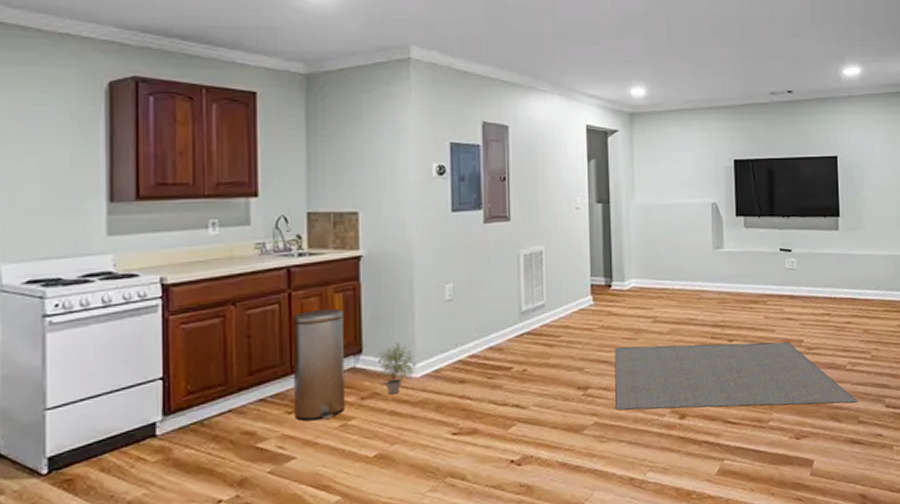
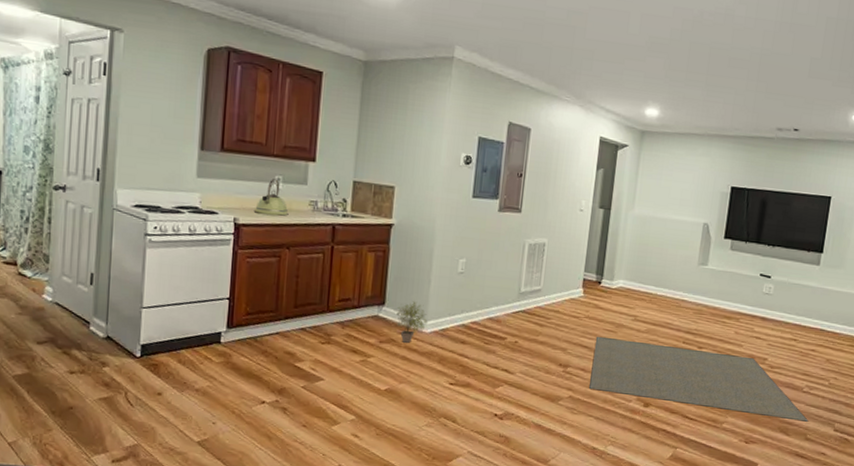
kettle: none [186,224,230,269] -> present [255,179,289,216]
pedal bin: present [293,308,345,422] -> none [326,263,373,353]

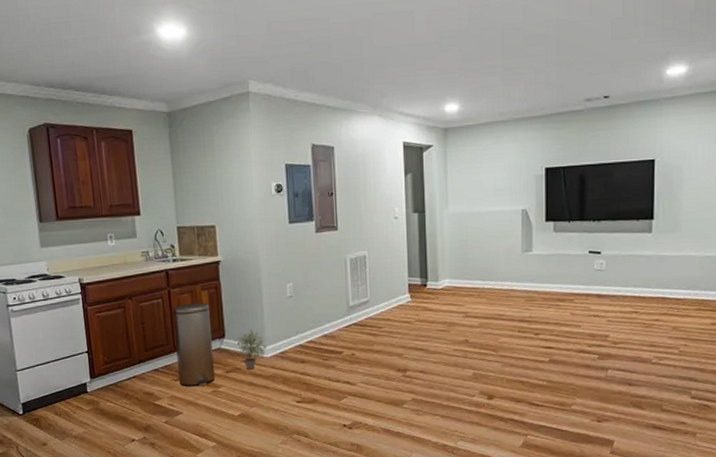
kettle: present [255,179,289,216] -> none [95,237,125,272]
pedal bin: none [326,263,373,353] -> present [173,302,215,387]
area rug: present [589,336,809,422] -> none [429,336,662,393]

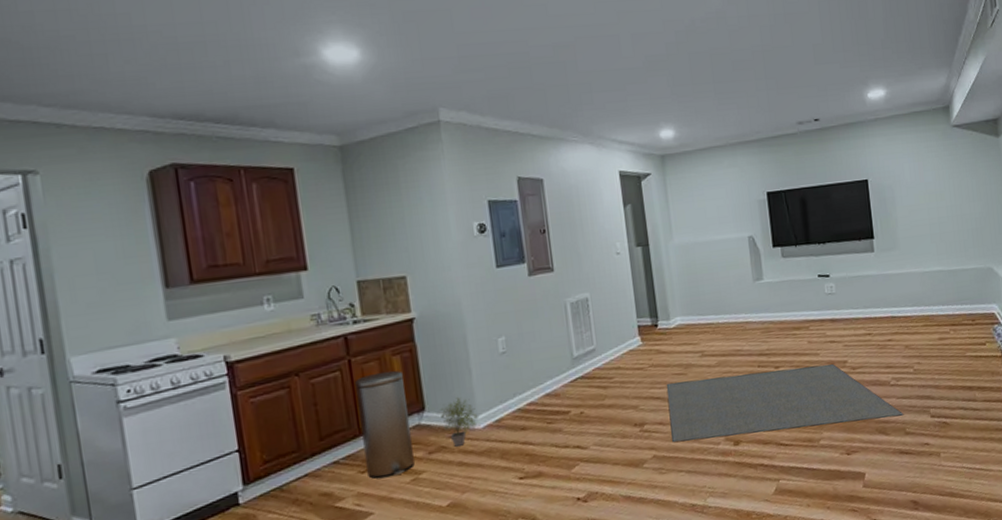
area rug: none [429,336,662,393] -> present [666,364,904,443]

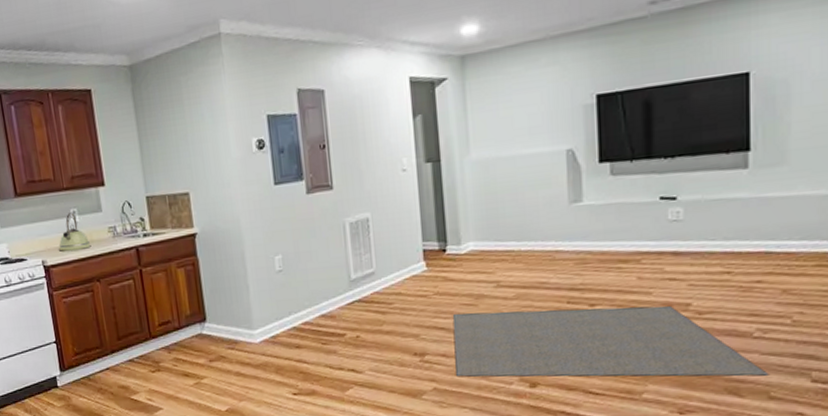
kettle: none [246,300,289,345] -> present [58,212,91,252]
pedal bin: present [355,370,415,479] -> none [146,282,197,379]
potted plant: present [440,397,478,447] -> none [220,311,255,358]

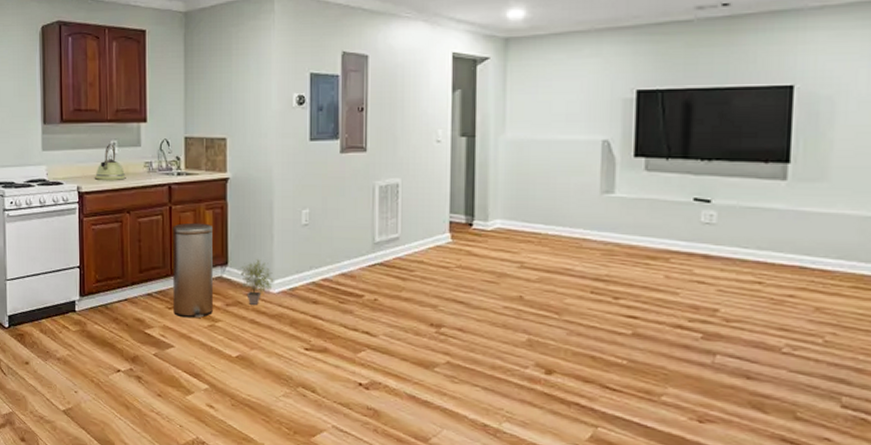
pedal bin: none [146,282,197,379] -> present [173,222,213,318]
potted plant: none [220,311,255,358] -> present [241,259,274,305]
area rug: present [452,305,769,377] -> none [471,289,797,394]

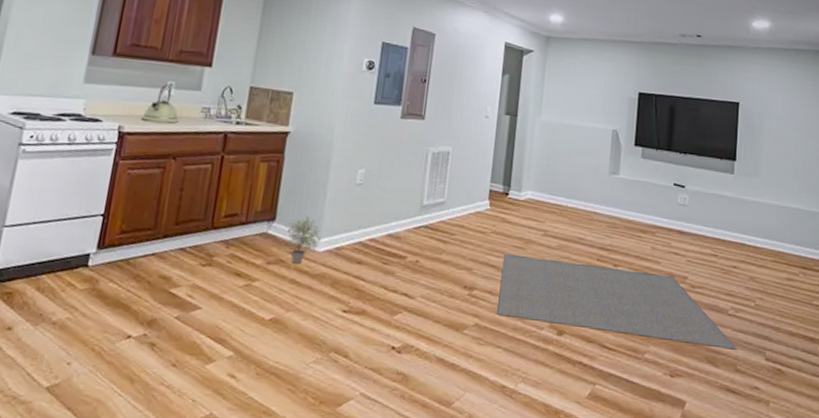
pedal bin: present [173,222,213,318] -> none [207,174,265,277]
area rug: none [471,289,797,394] -> present [497,253,737,350]

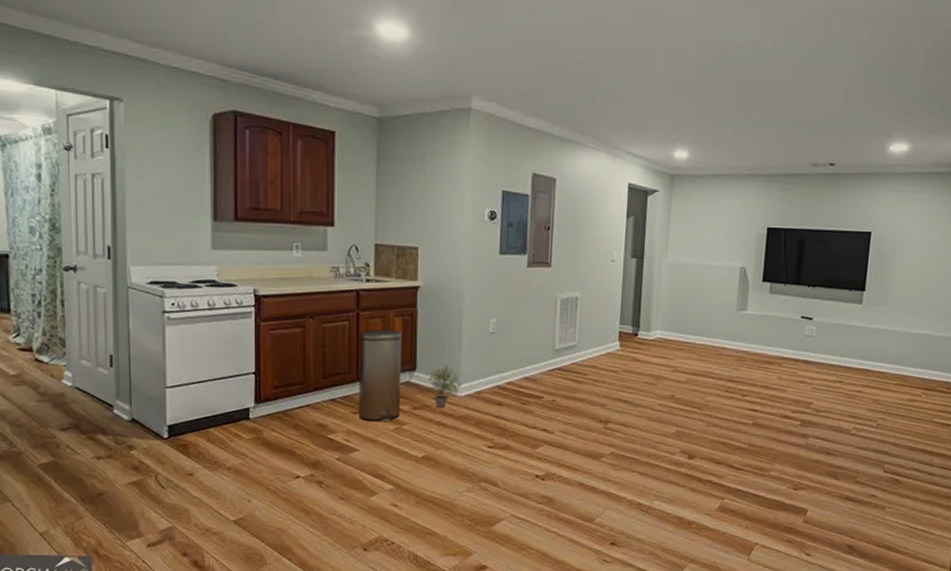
kettle: present [142,84,179,124] -> none [275,246,310,285]
pedal bin: none [207,174,265,277] -> present [359,329,402,422]
area rug: present [497,253,737,350] -> none [632,389,858,465]

